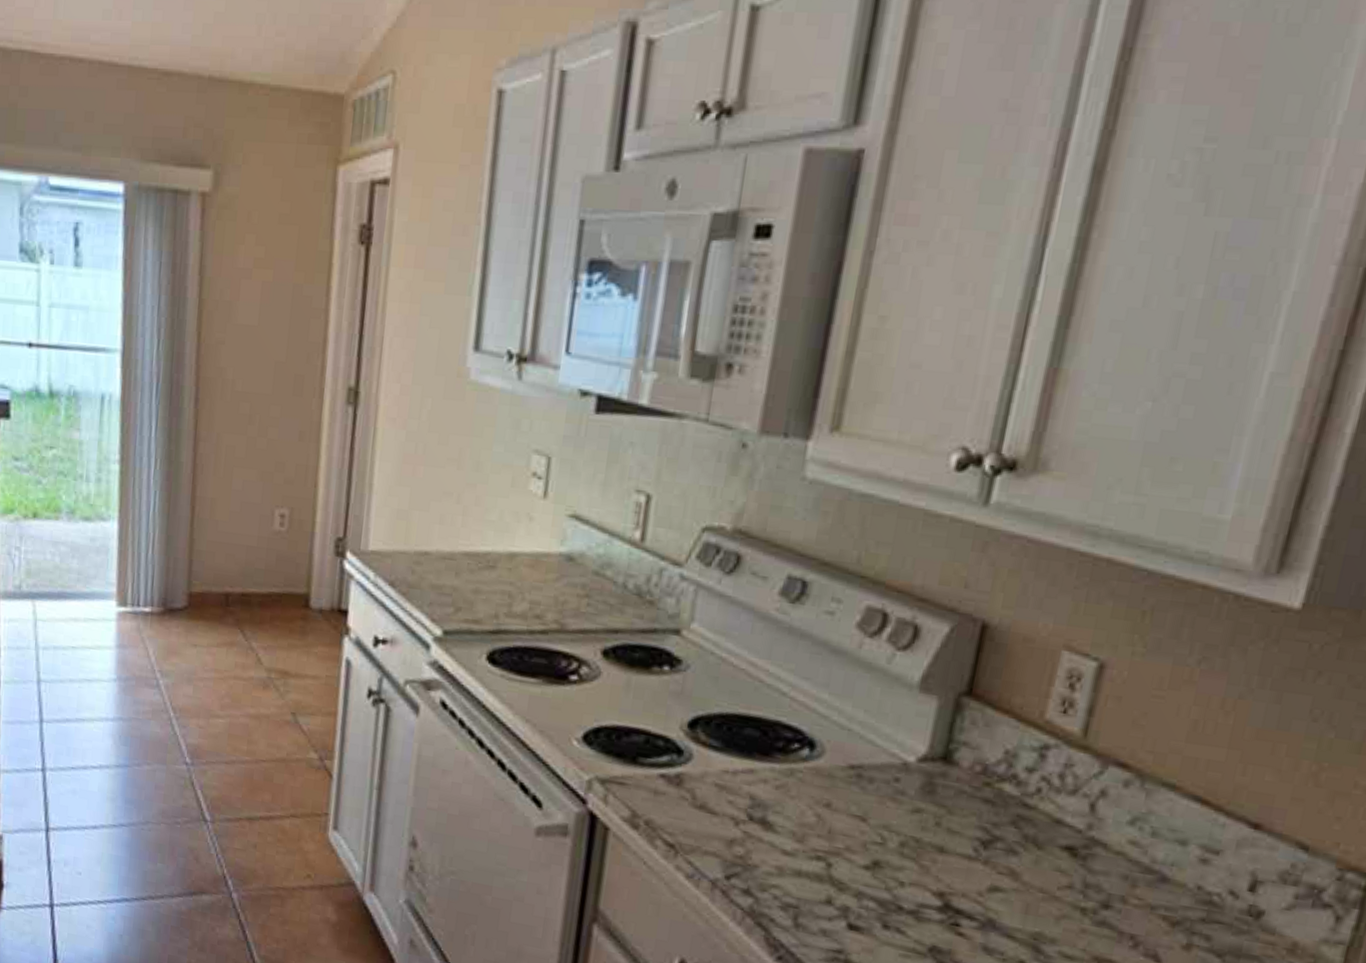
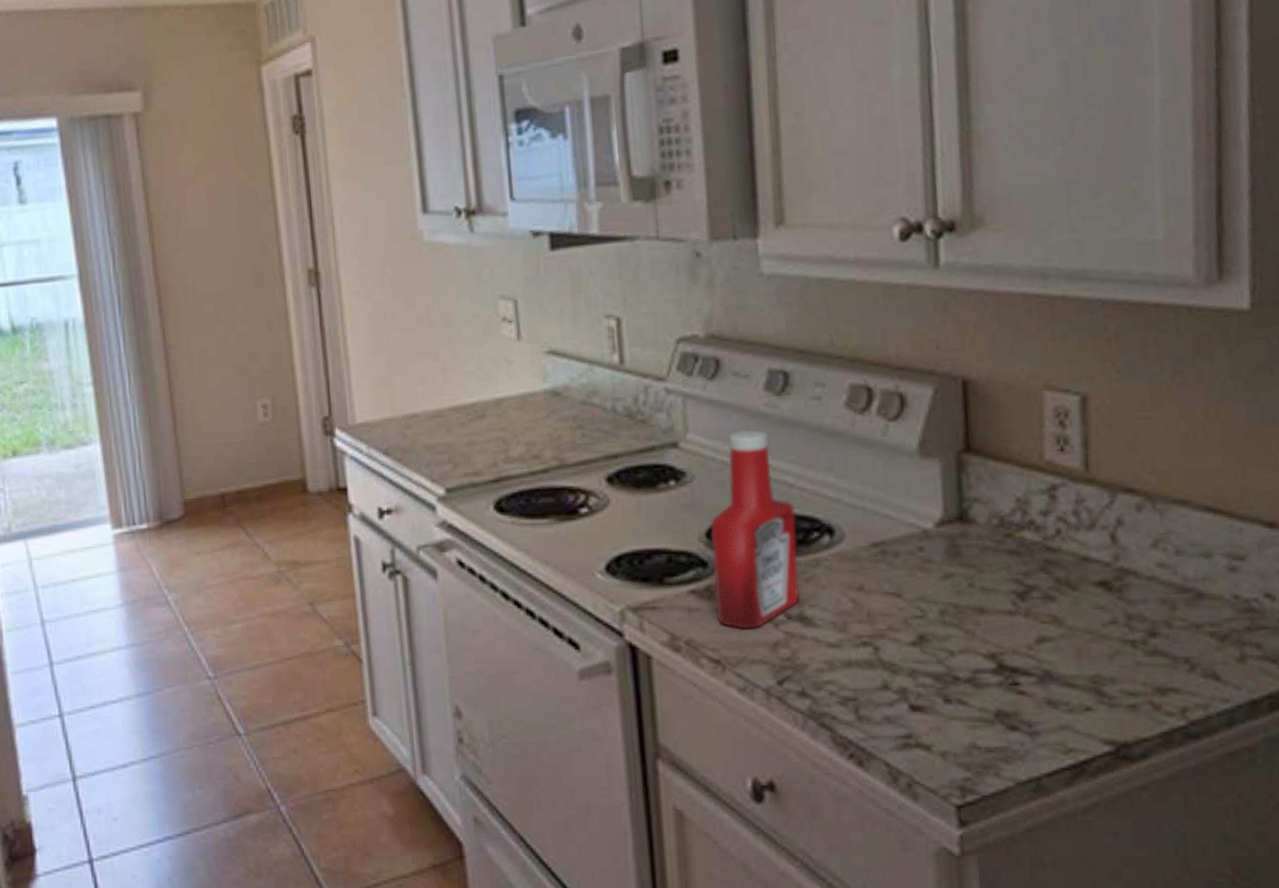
ketchup bottle: none [680,629,782,824] -> present [710,428,800,630]

